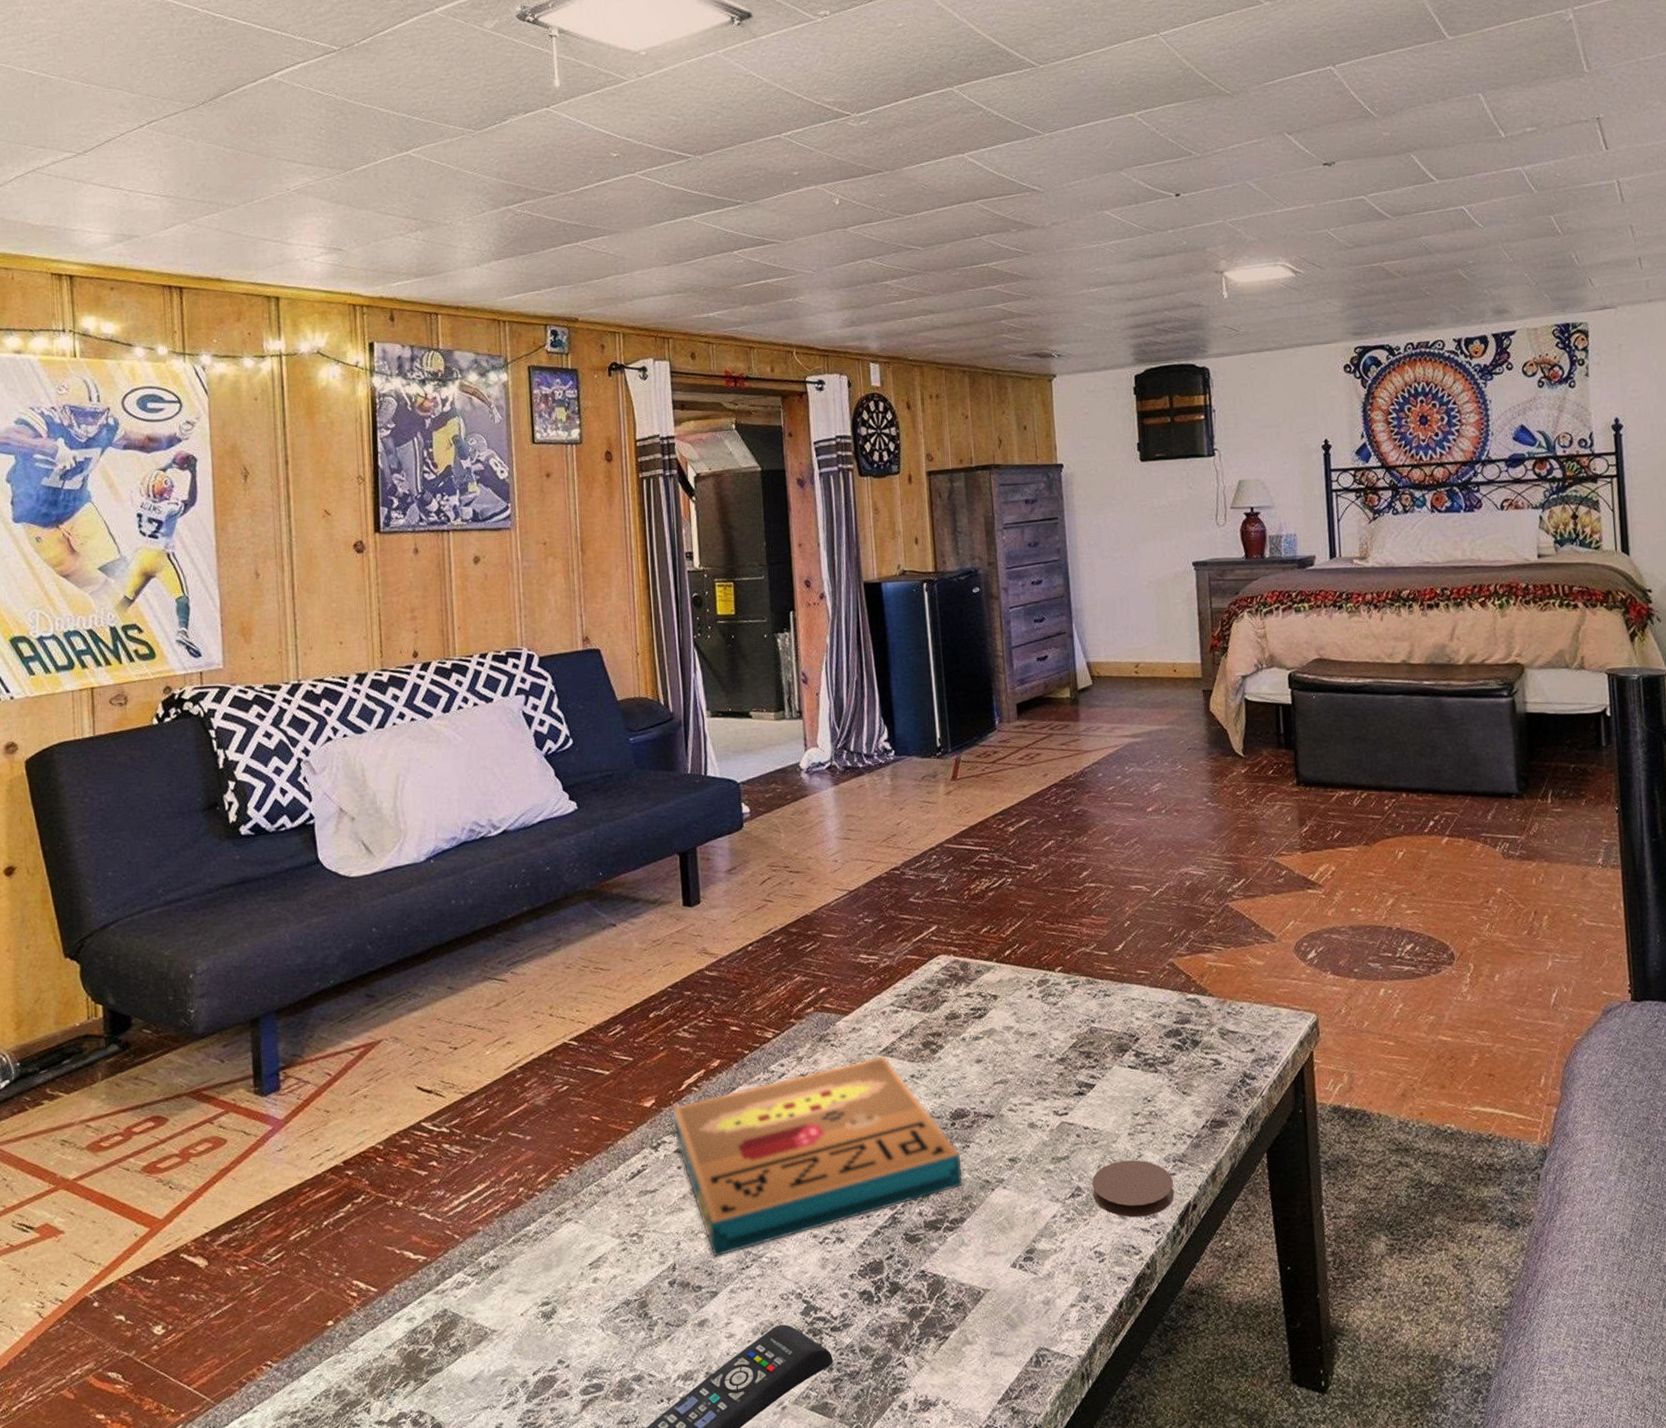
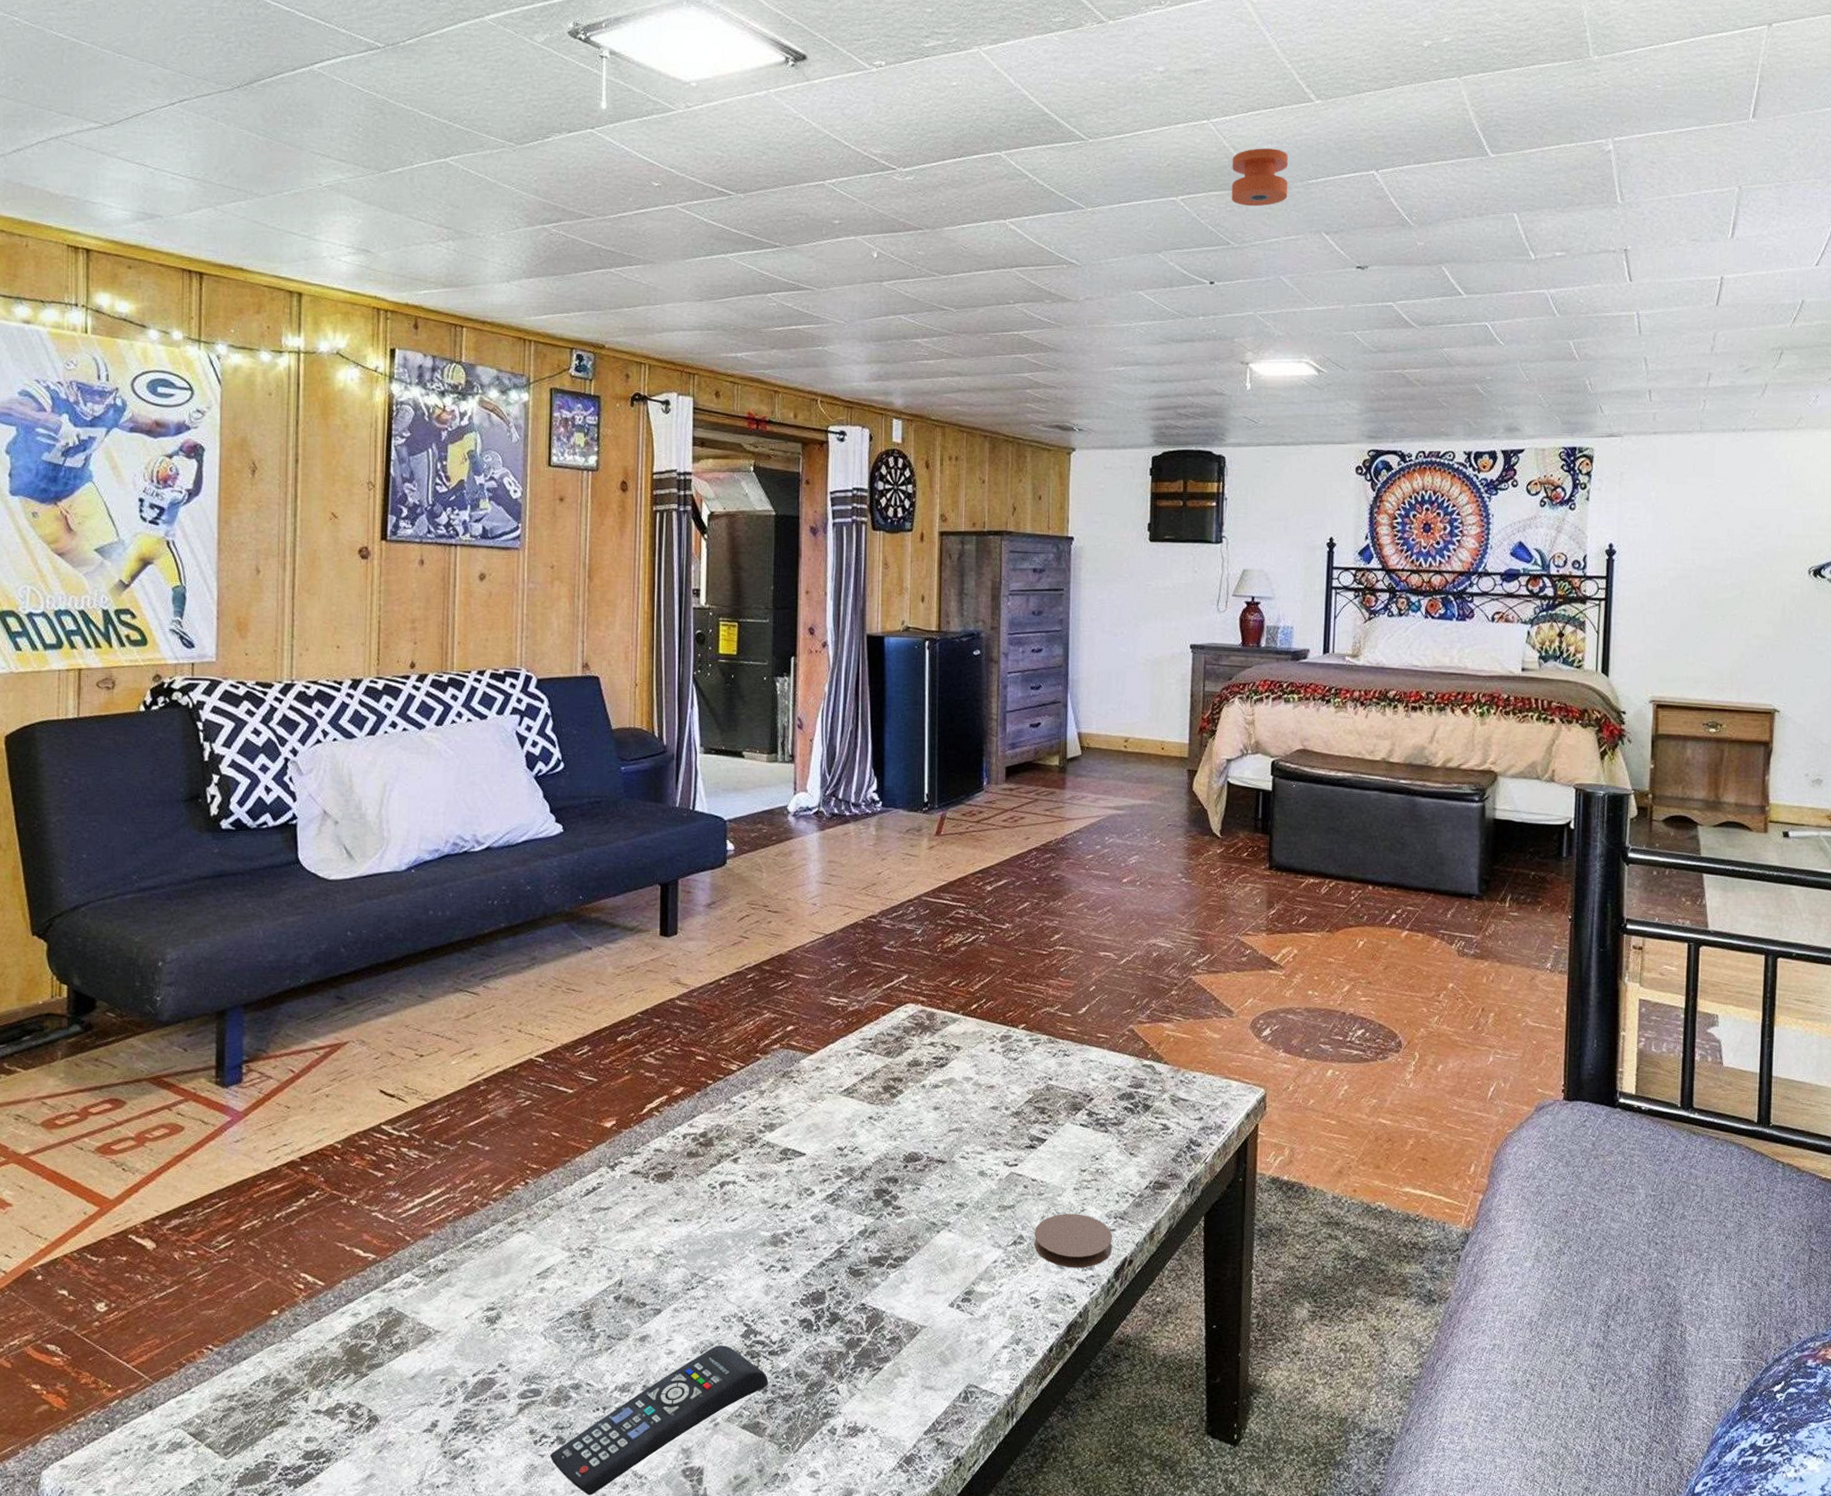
pizza box: present [672,1056,963,1257] -> none [632,1096,910,1276]
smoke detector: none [1185,54,1246,115] -> present [1231,148,1288,207]

